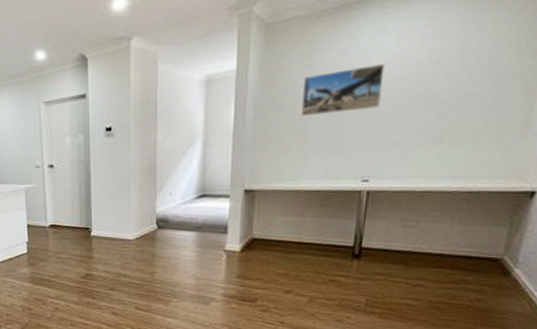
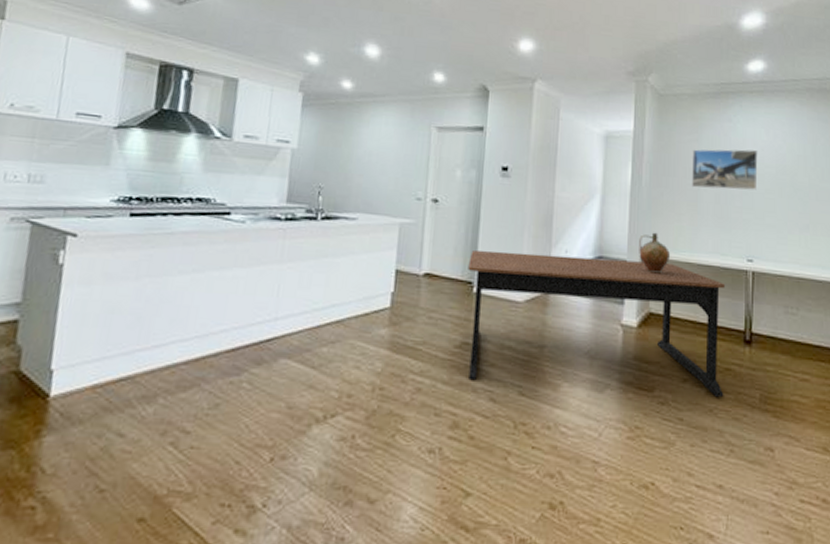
dining table: none [84,193,335,304] -> present [468,250,726,398]
ceramic jug: none [242,166,275,204] -> present [639,232,670,274]

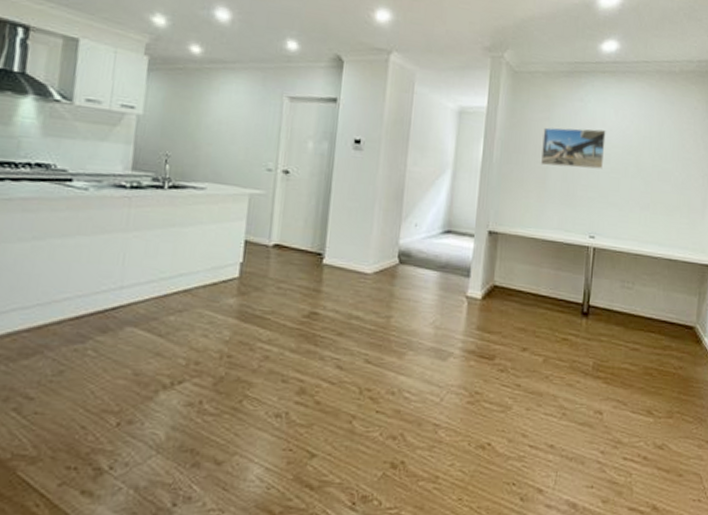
dining table: present [468,250,726,398] -> none [316,223,568,366]
ceramic jug: present [639,232,670,274] -> none [486,208,516,249]

